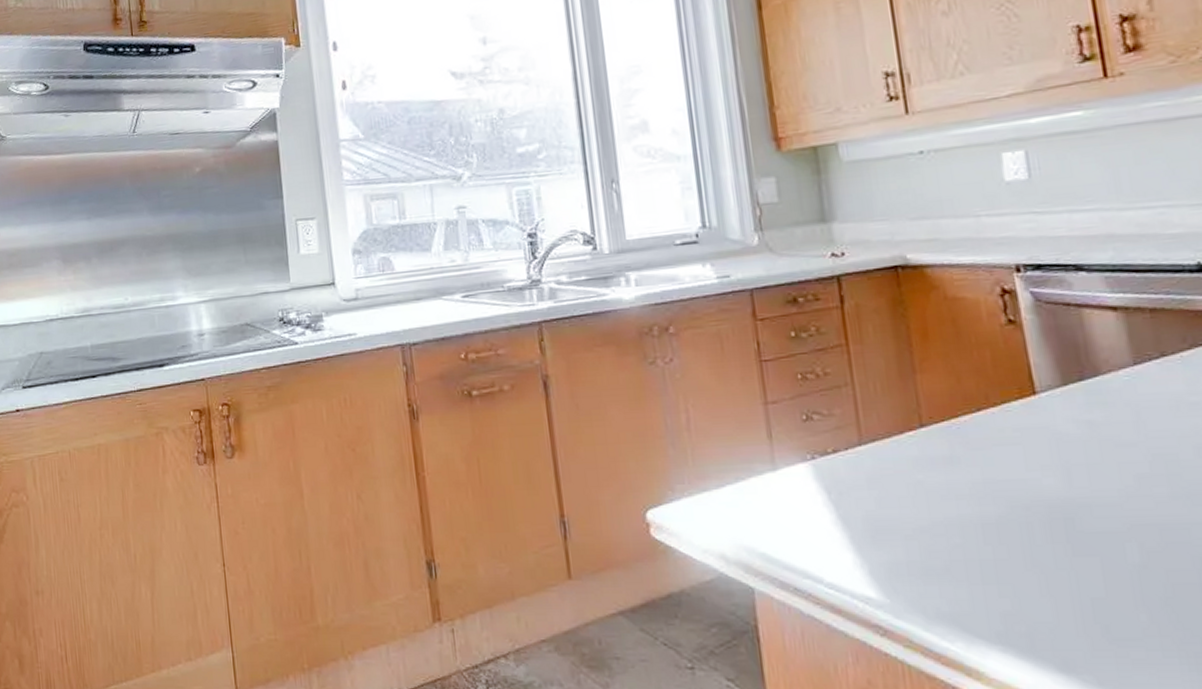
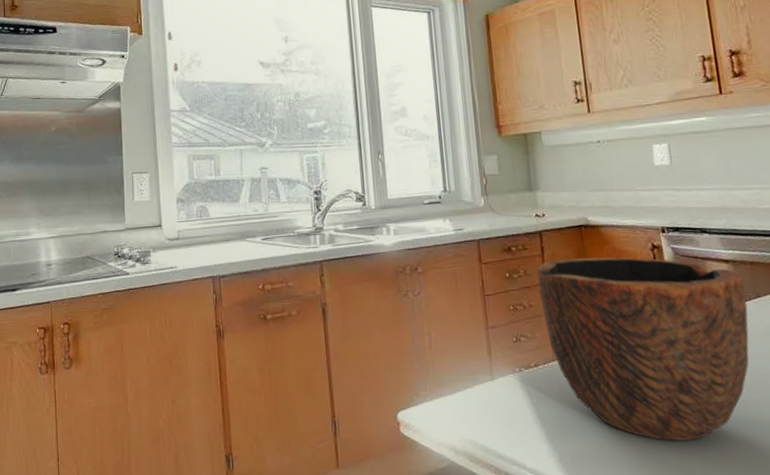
bowl: none [835,306,1148,550] -> present [537,257,749,441]

